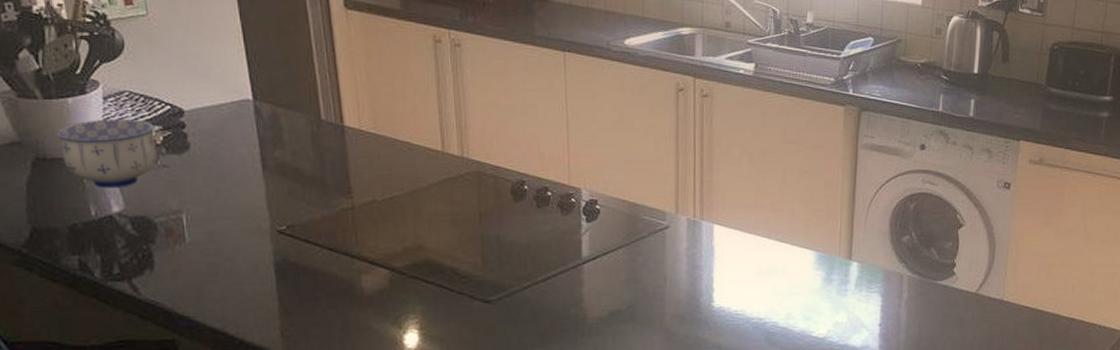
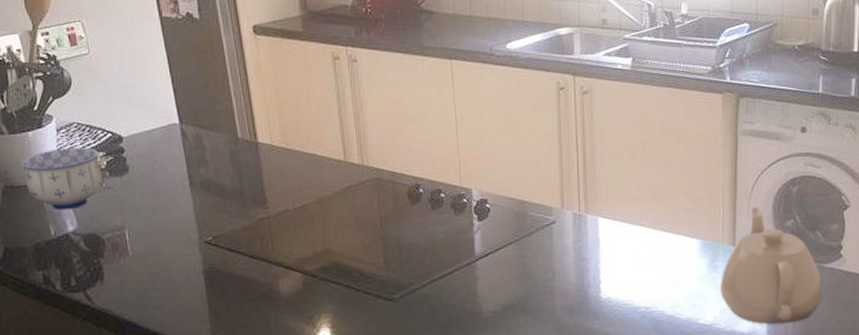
teapot: none [834,222,935,340] -> present [719,207,823,325]

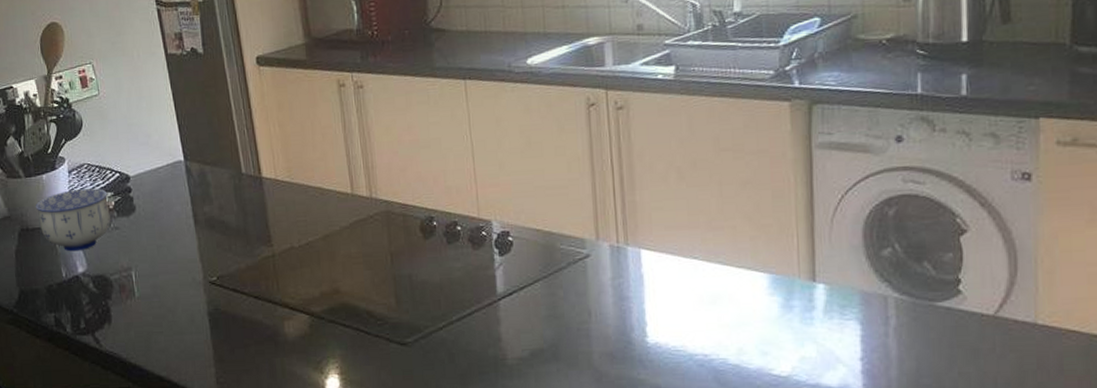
teapot: present [719,207,823,325] -> none [797,234,937,377]

